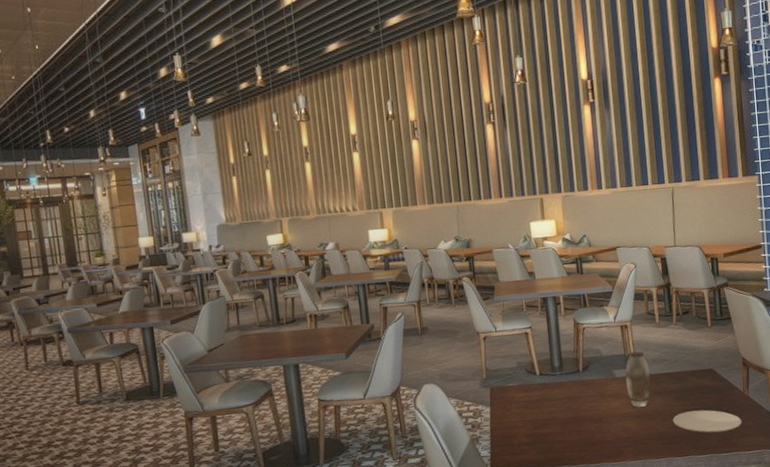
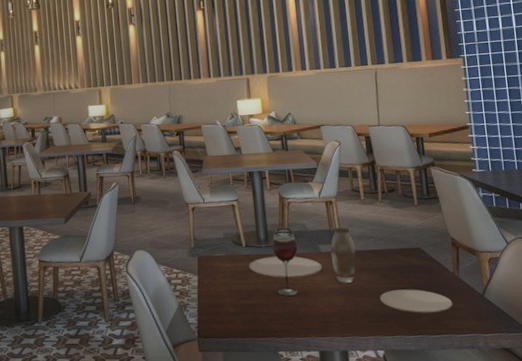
plate: none [543,383,617,406] -> present [249,256,322,278]
wineglass: none [566,354,593,423] -> present [271,228,299,296]

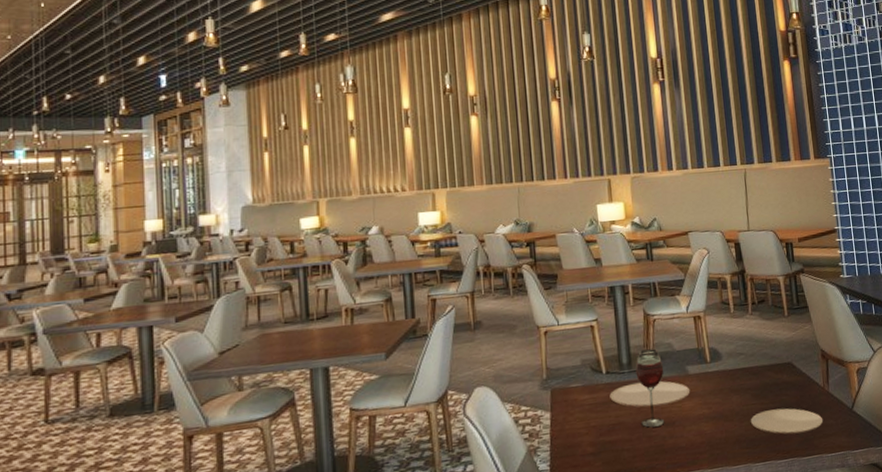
vase: present [330,227,357,283] -> none [699,344,726,408]

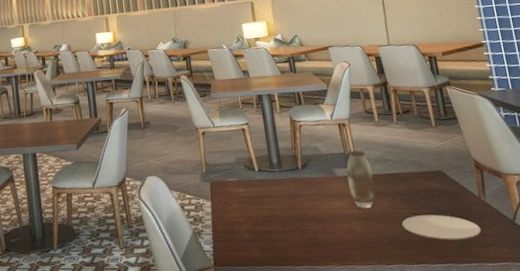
plate: present [610,381,691,407] -> none [262,180,339,204]
wineglass: present [635,348,665,428] -> none [285,151,316,222]
vase: none [699,344,726,408] -> present [346,150,375,209]

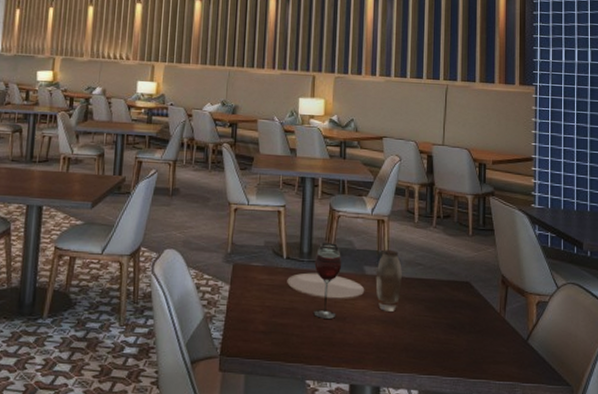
plate: none [262,180,339,204] -> present [287,272,365,299]
wineglass: none [285,151,316,222] -> present [313,243,342,319]
plate: present [401,214,482,241] -> none [420,325,496,355]

